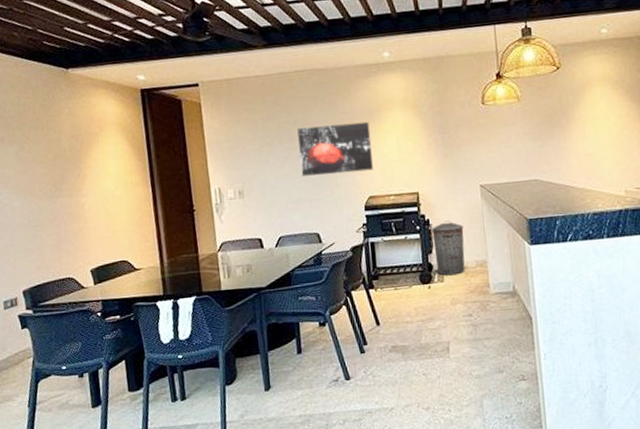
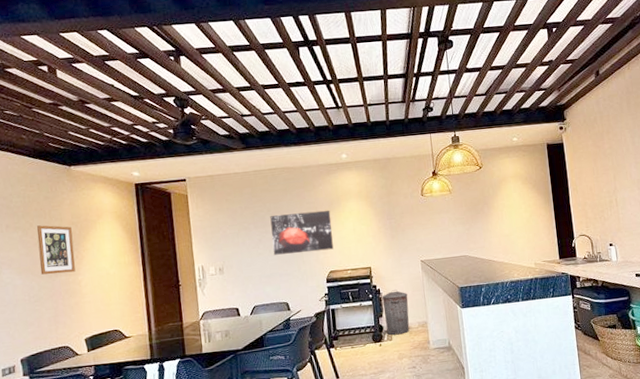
wall art: none [34,138,78,196] -> present [37,225,76,275]

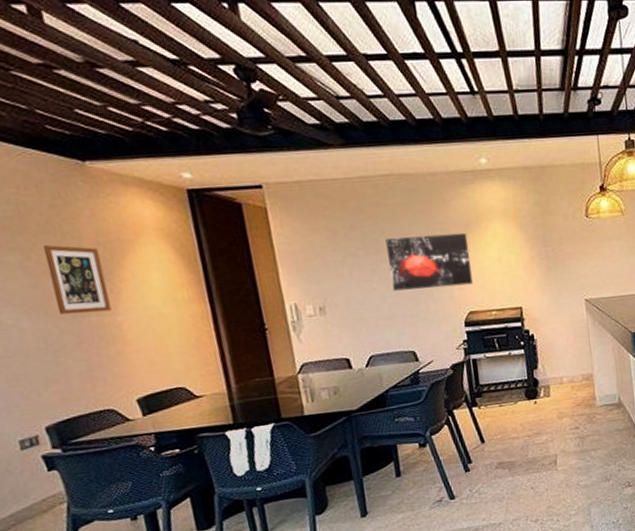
trash can: present [382,289,410,336] -> none [536,335,572,391]

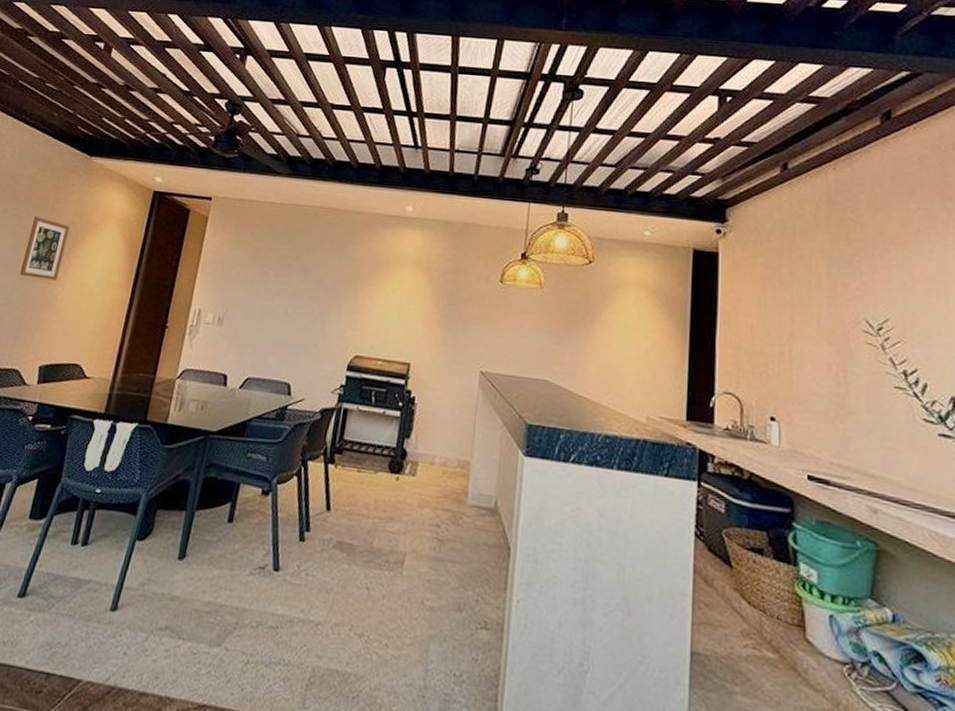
wall art: present [385,232,473,291] -> none [289,265,375,327]

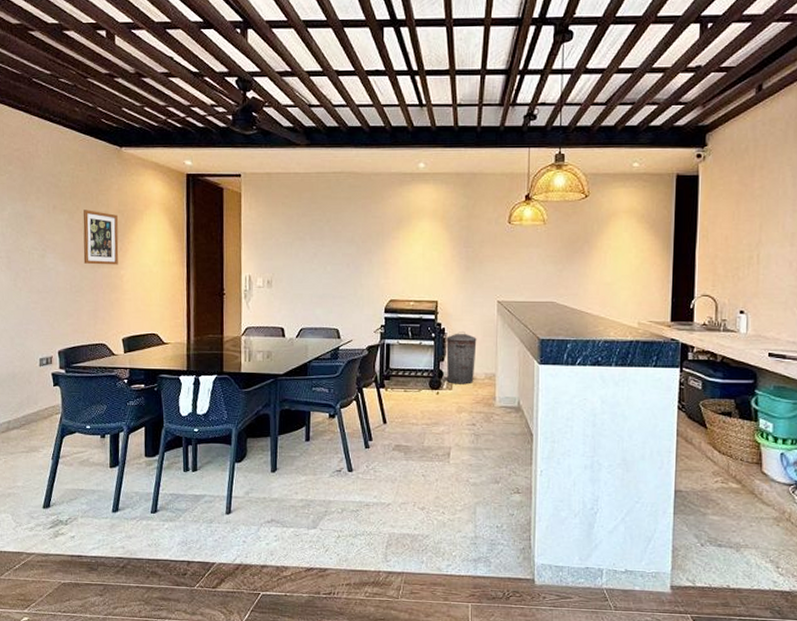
trash can: none [411,403,452,472] -> present [446,331,477,385]

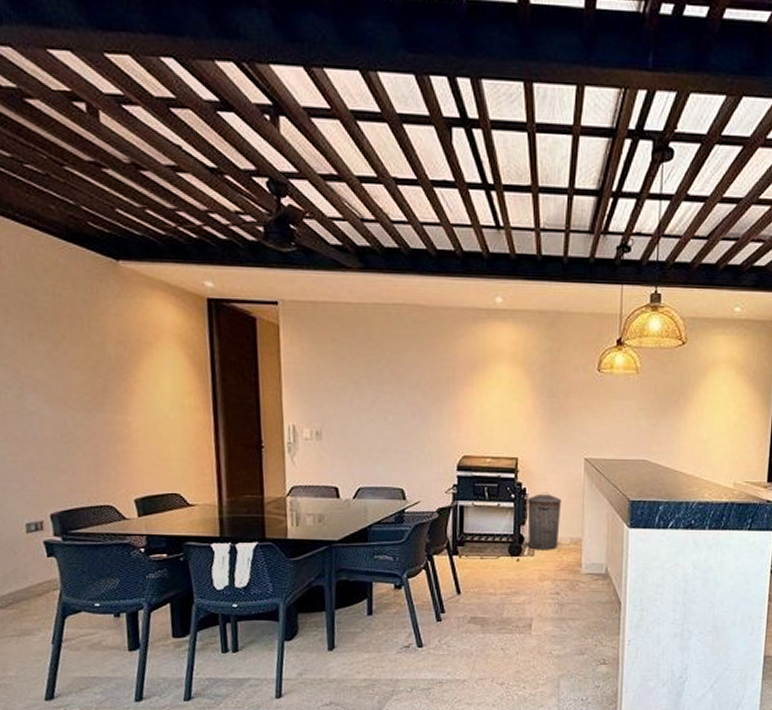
wall art: present [83,210,119,265] -> none [71,339,124,410]

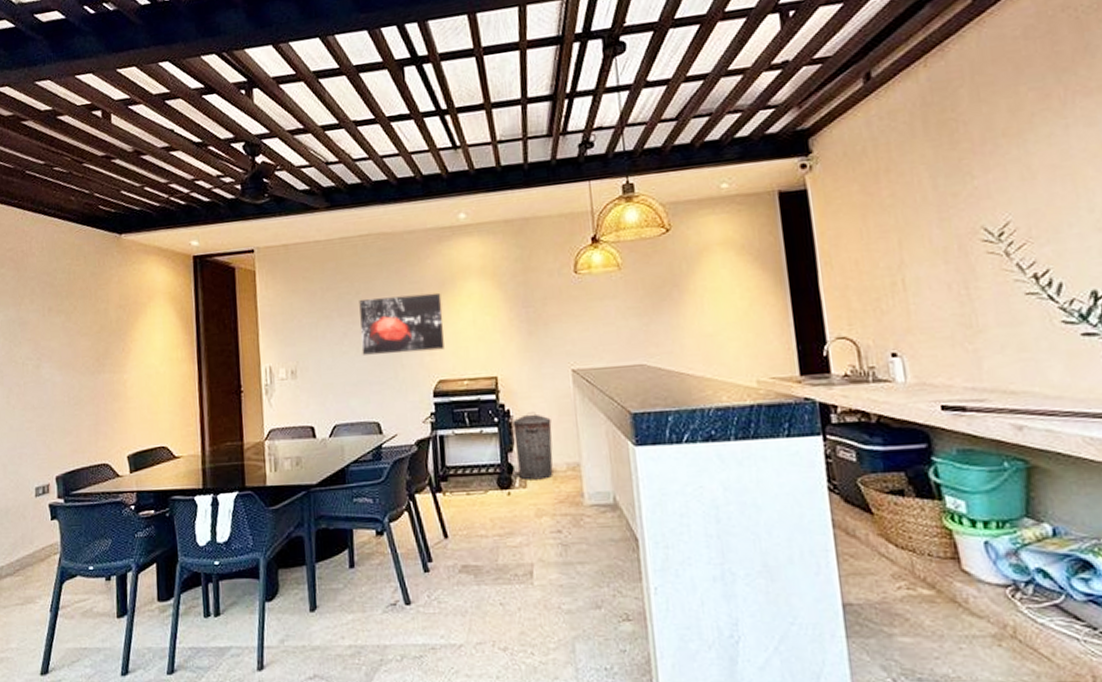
wall art: none [389,370,472,428] -> present [359,292,444,355]

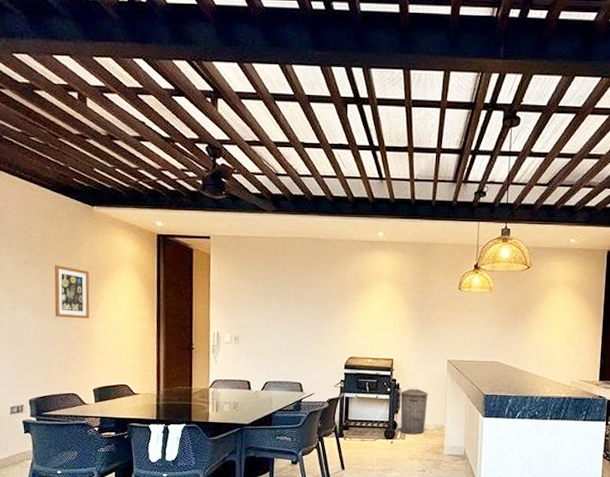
wall art: none [81,308,121,371] -> present [54,265,90,319]
wall art: present [359,292,444,355] -> none [292,289,358,334]

